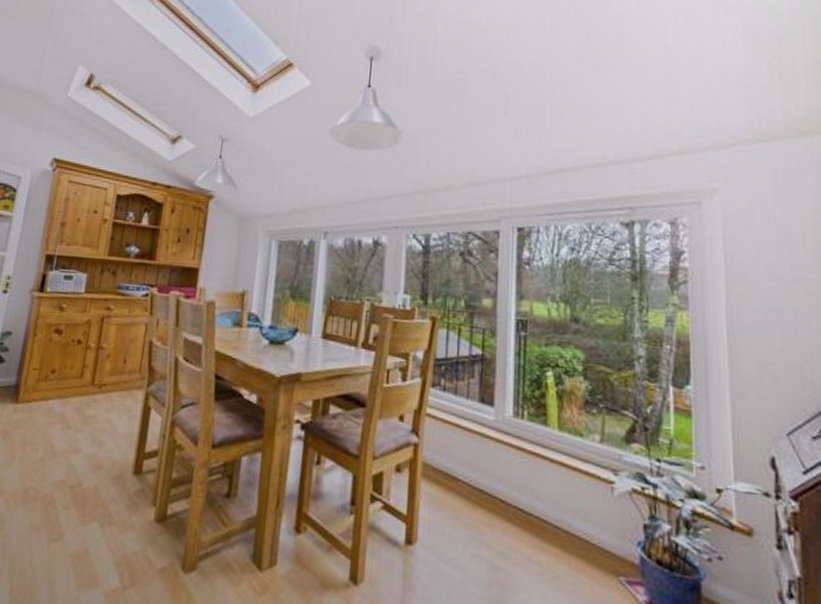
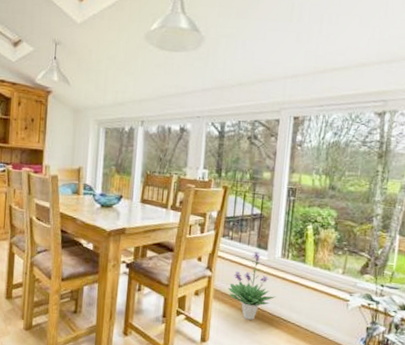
potted plant: none [442,407,510,511] -> present [228,251,276,320]

